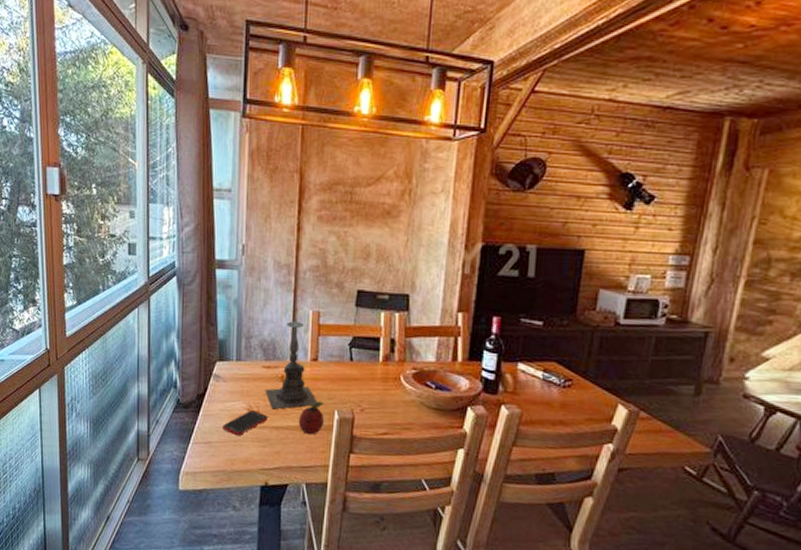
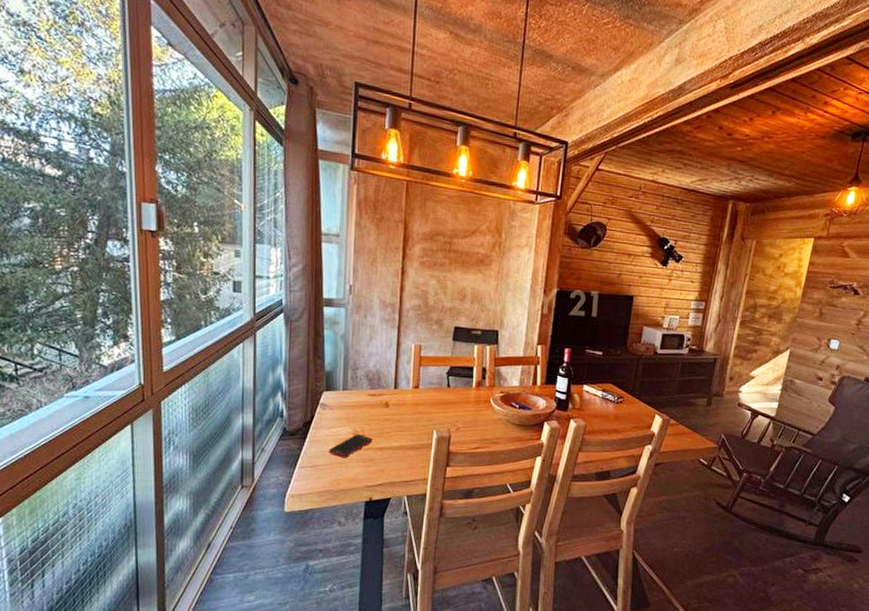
candle holder: present [265,318,317,410] -> none [370,351,418,433]
fruit: present [298,401,325,435] -> none [400,423,425,453]

